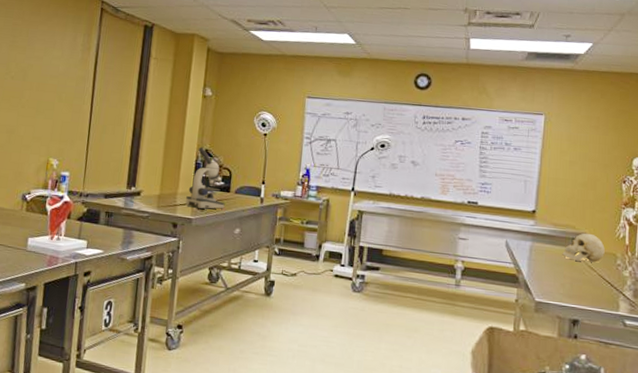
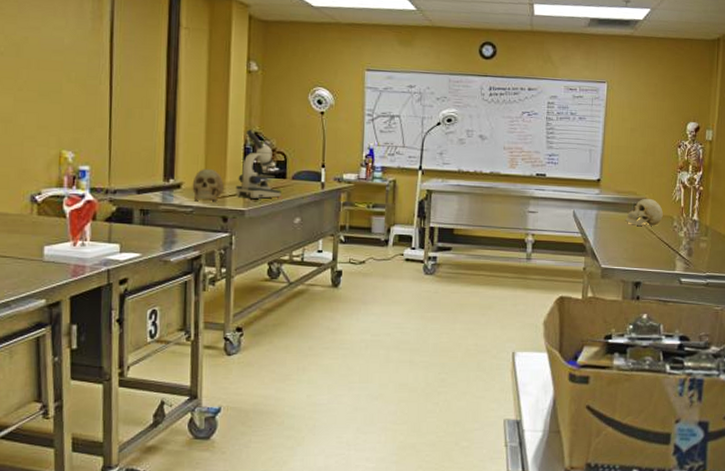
skull: none [149,180,176,210] -> present [192,169,224,202]

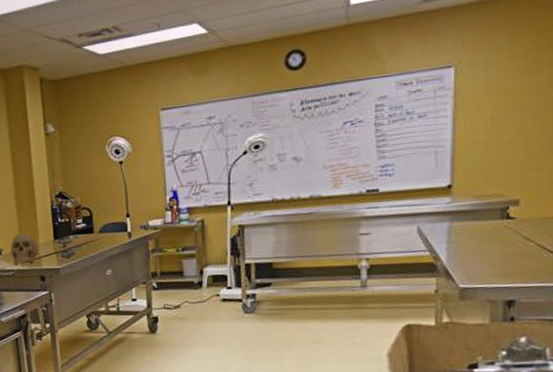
microscope: present [236,129,282,200] -> none [49,190,91,257]
skull: present [625,198,663,227] -> none [489,198,544,235]

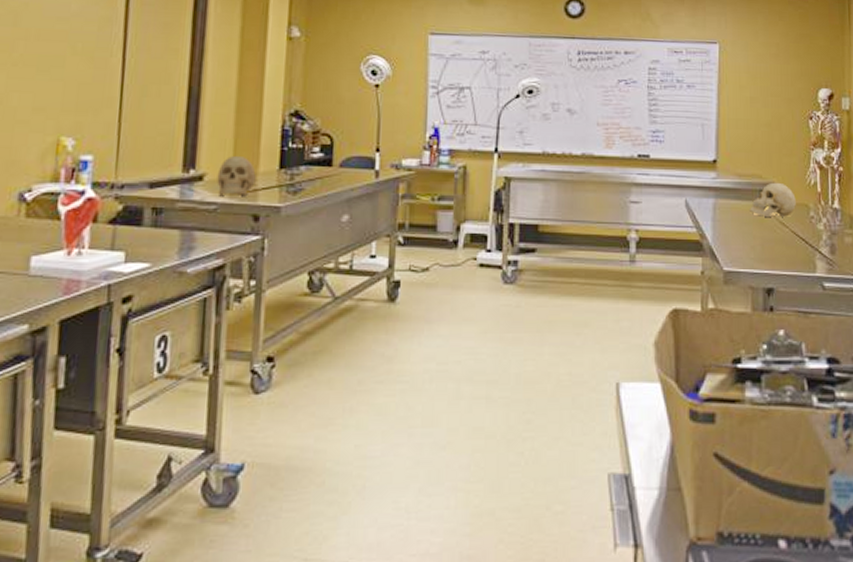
skull: none [489,198,544,235] -> present [750,182,796,218]

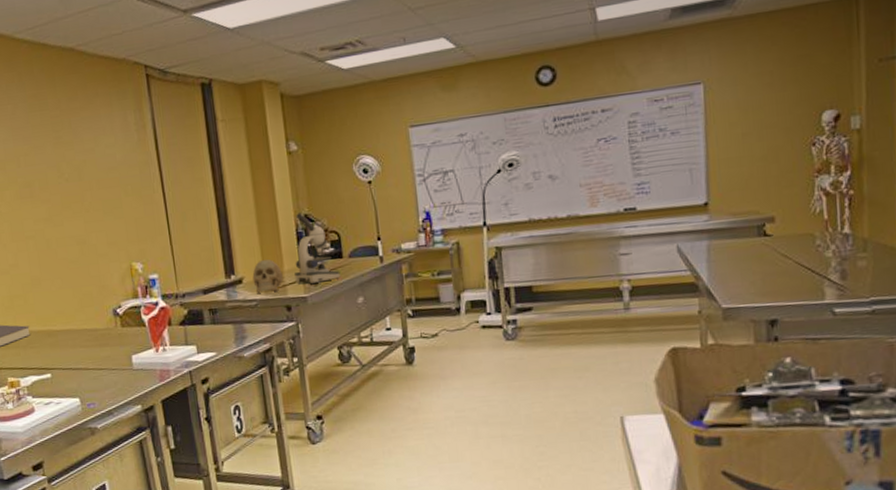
microscope: none [270,107,326,193] -> present [295,212,341,285]
skull: present [750,182,796,218] -> none [747,215,800,253]

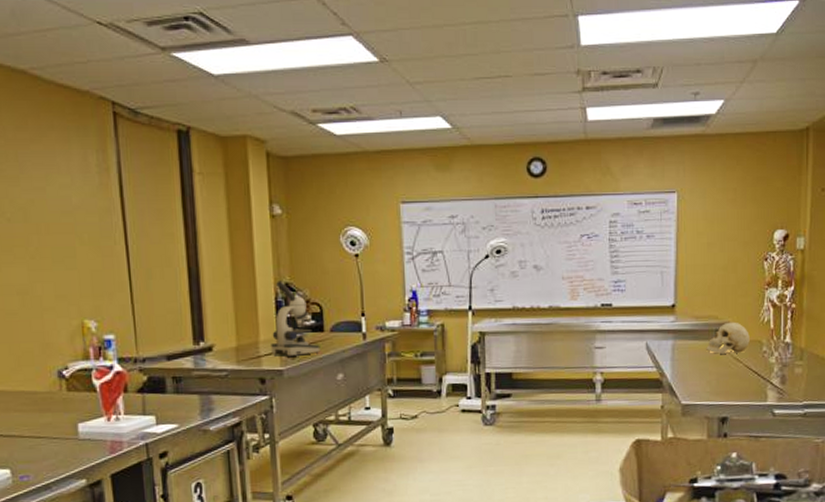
skull: present [252,259,283,293] -> none [224,328,258,363]
skull: none [747,215,800,253] -> present [706,322,750,355]

